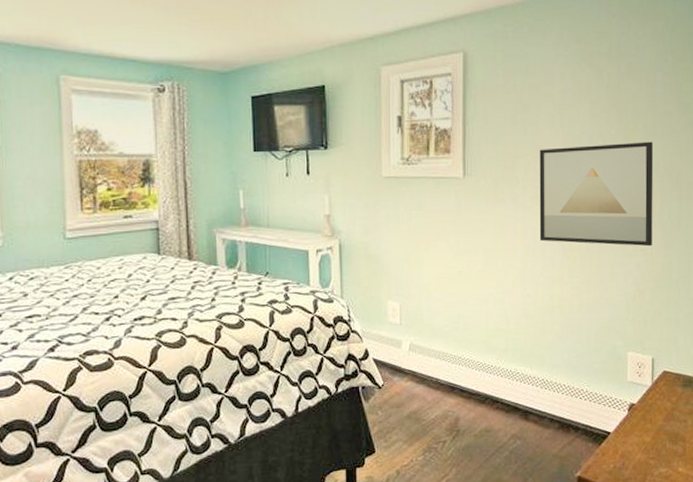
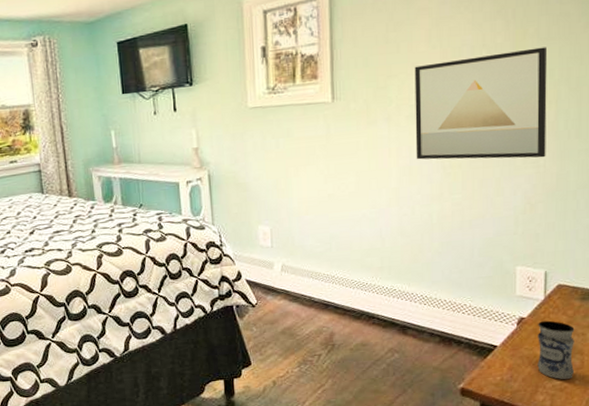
jar: none [646,407,678,467] -> present [537,320,575,380]

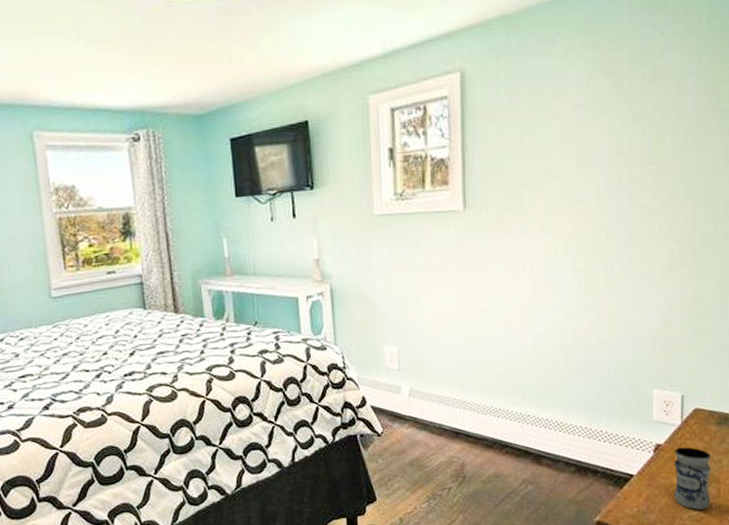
wall art: present [414,47,548,160] -> none [549,156,684,275]

